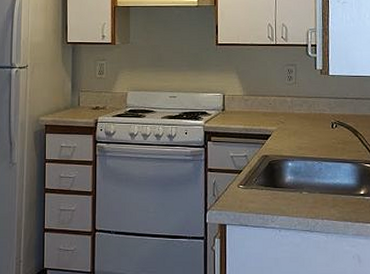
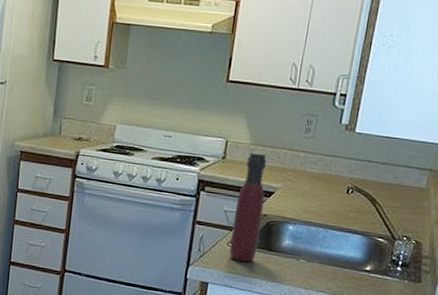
wine bottle: none [240,101,265,200] -> present [229,151,266,262]

